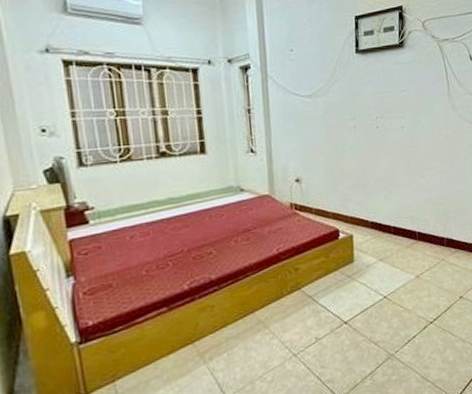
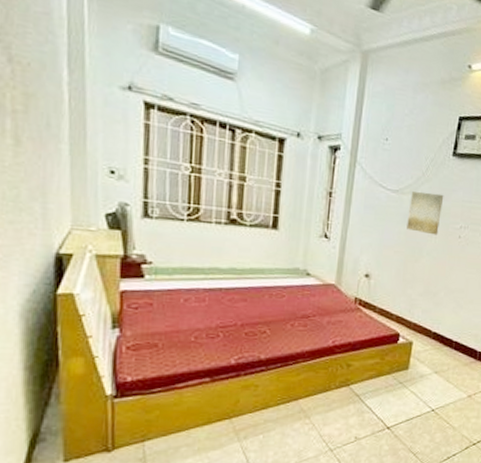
wall art: none [324,90,357,130] -> present [407,191,444,235]

